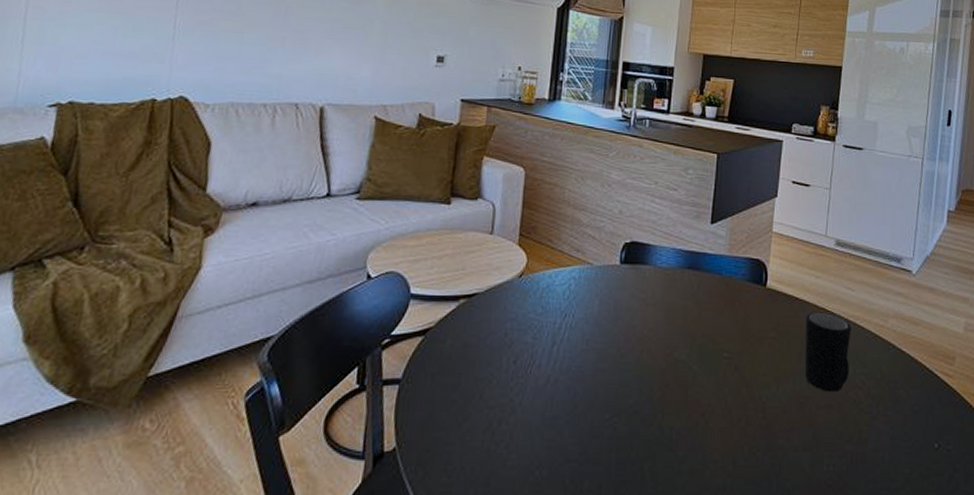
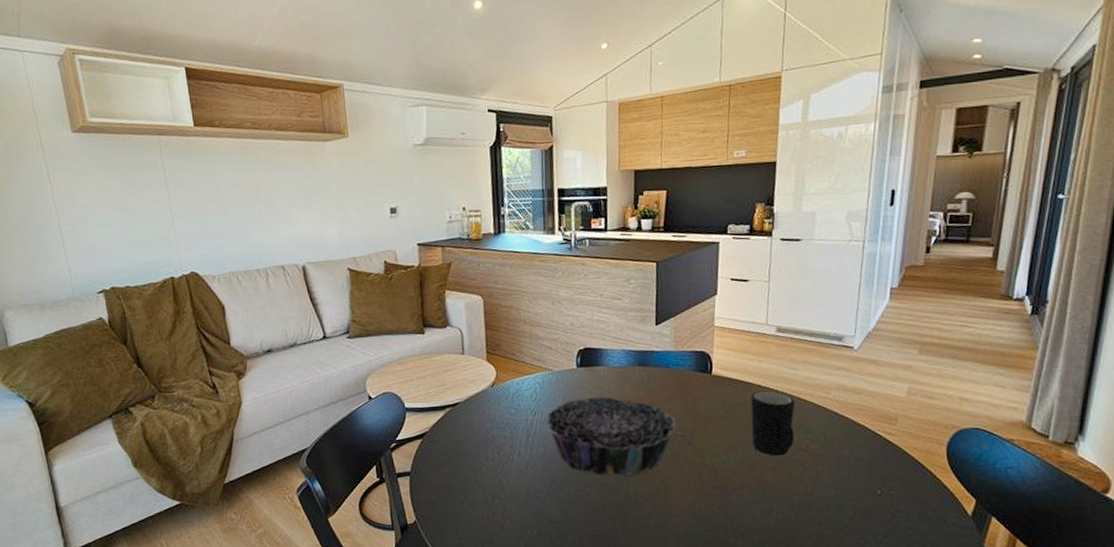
decorative bowl: none [577,301,725,405] -> present [547,396,677,477]

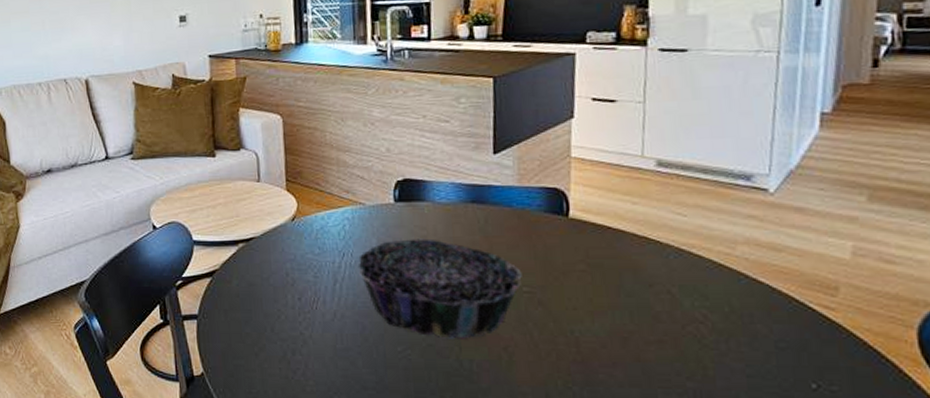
mug: present [750,390,795,456] -> none [622,241,686,327]

